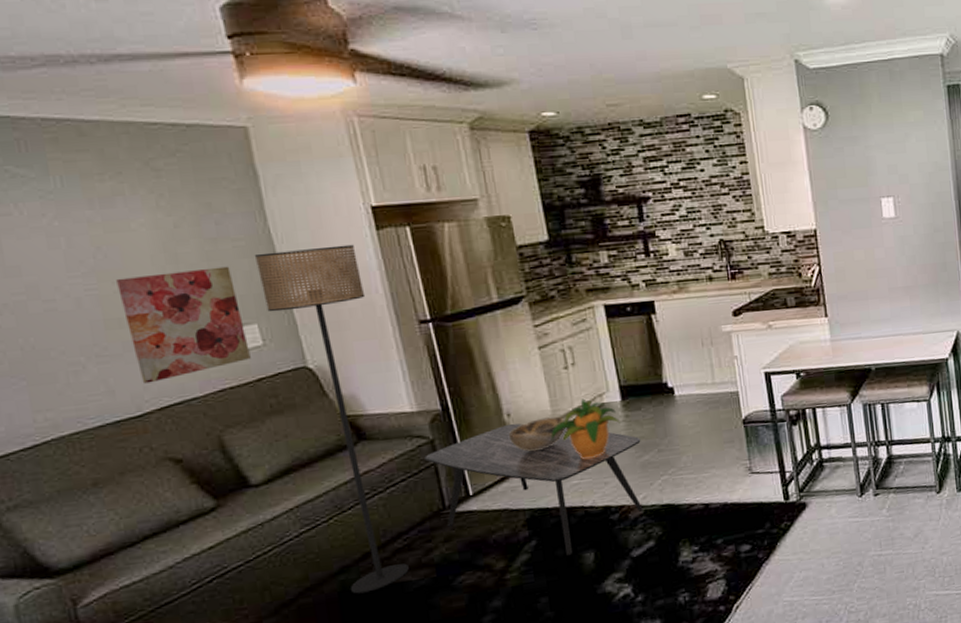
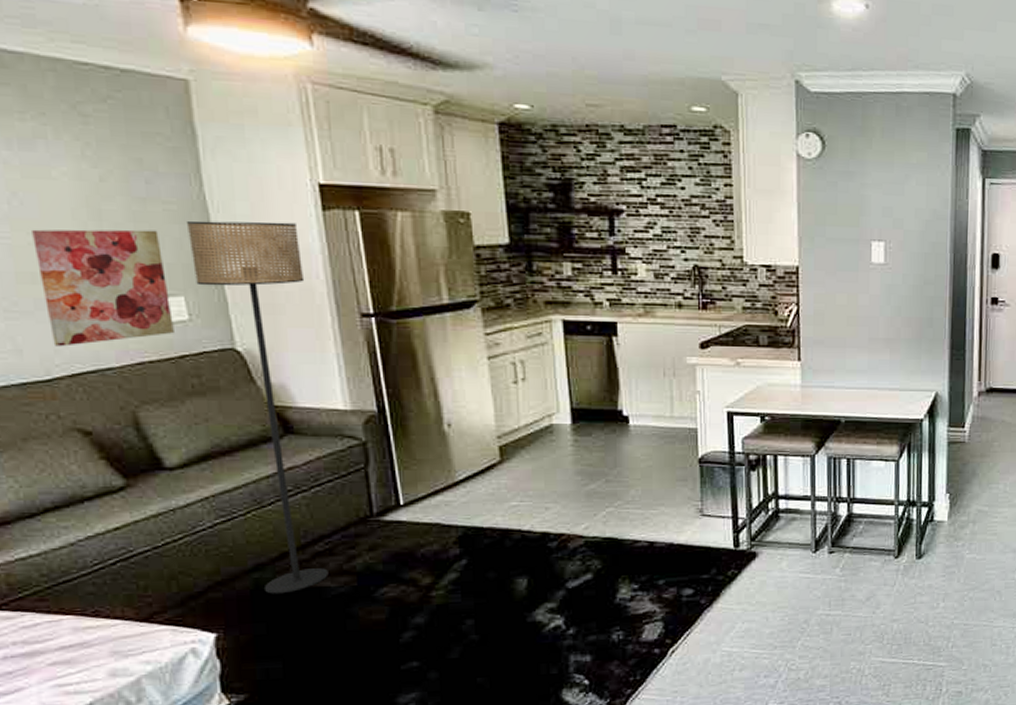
coffee table: present [425,423,643,555] -> none [355,434,588,579]
decorative bowl: present [509,416,565,452] -> none [448,432,509,467]
potted plant: present [550,398,622,460] -> none [492,417,569,481]

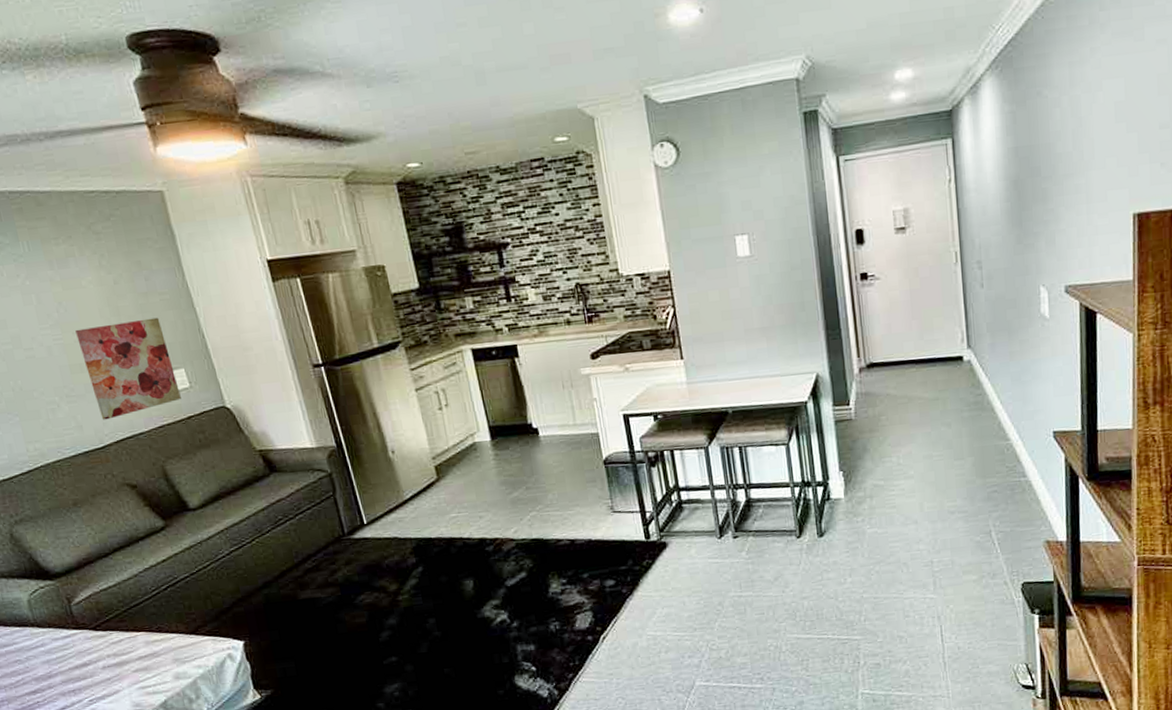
floor lamp: present [185,220,329,594] -> none [177,295,319,606]

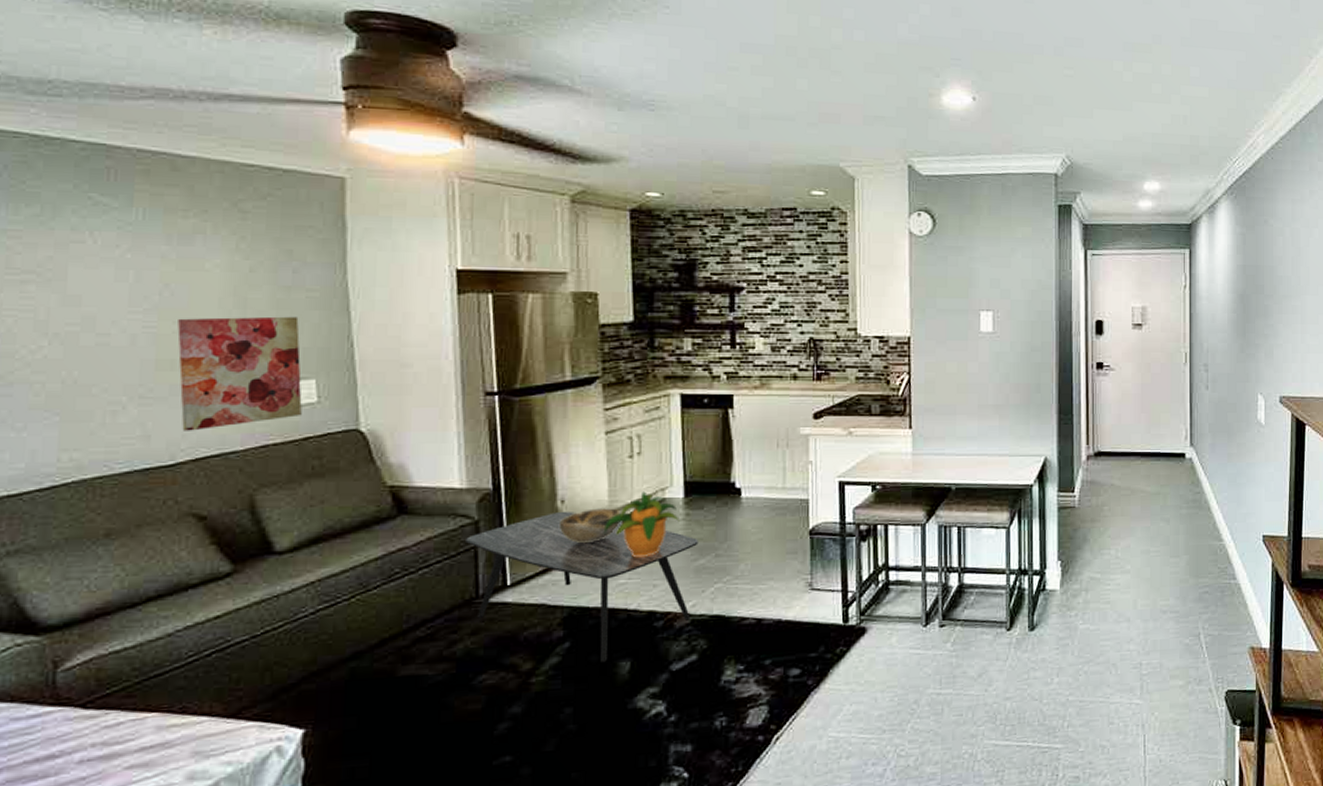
coffee table: none [325,459,515,582] -> present [466,511,699,662]
decorative bowl: none [394,454,442,486] -> present [560,508,621,544]
potted plant: none [430,438,492,495] -> present [603,491,681,558]

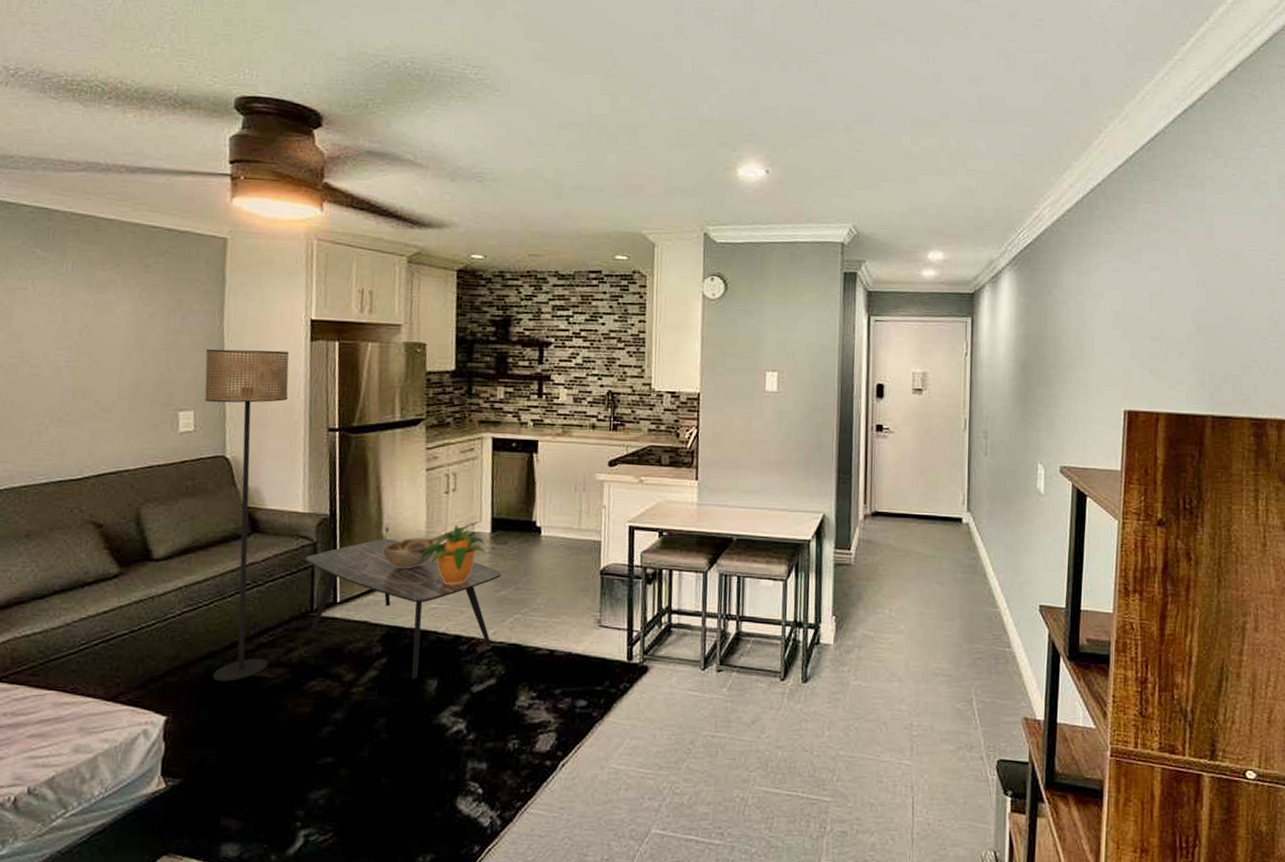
wall art: present [177,316,302,431] -> none [89,355,184,451]
floor lamp: none [326,306,434,685] -> present [204,349,289,682]

